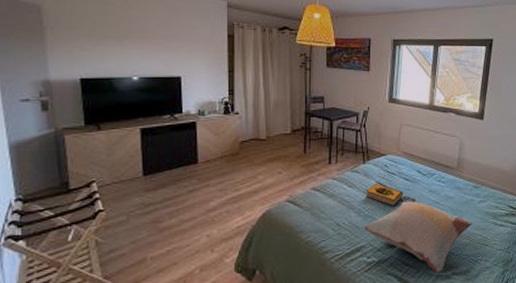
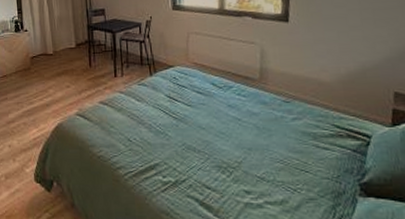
decorative pillow: present [364,195,473,273] -> none [157,110,286,200]
hardback book: present [366,183,404,207] -> none [155,96,198,123]

